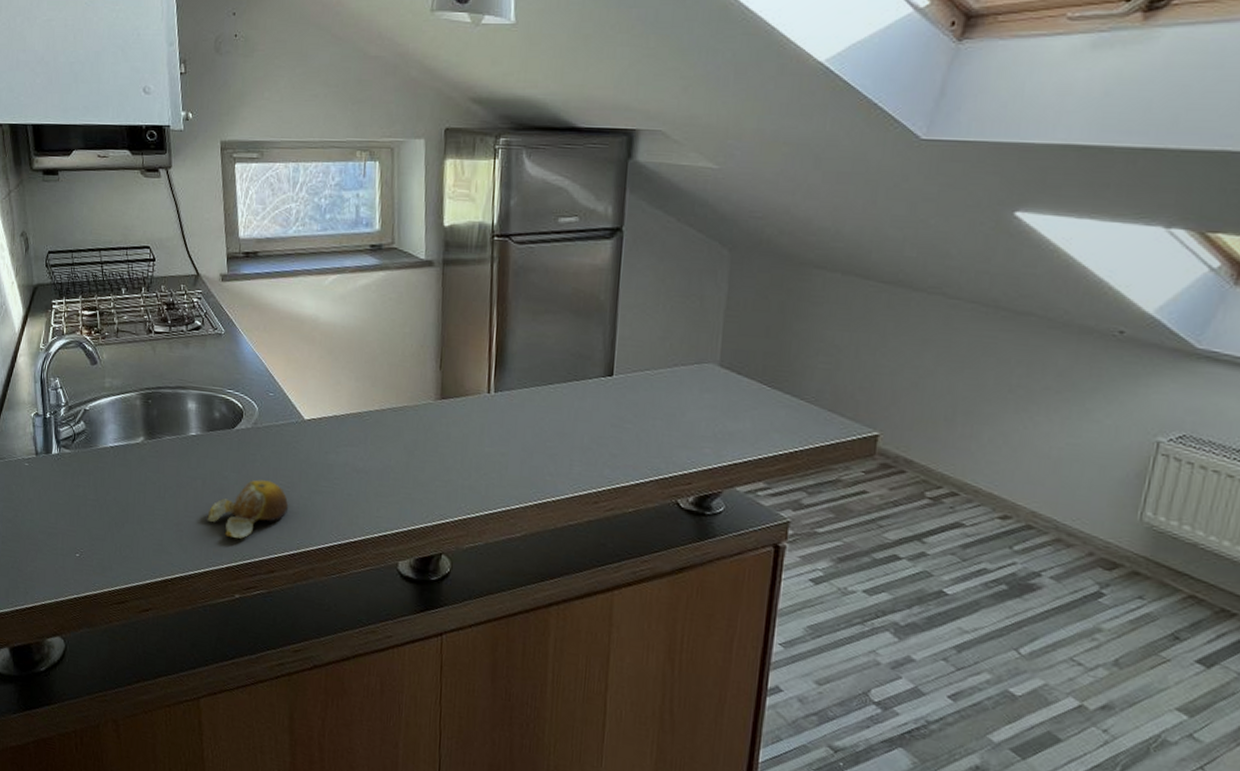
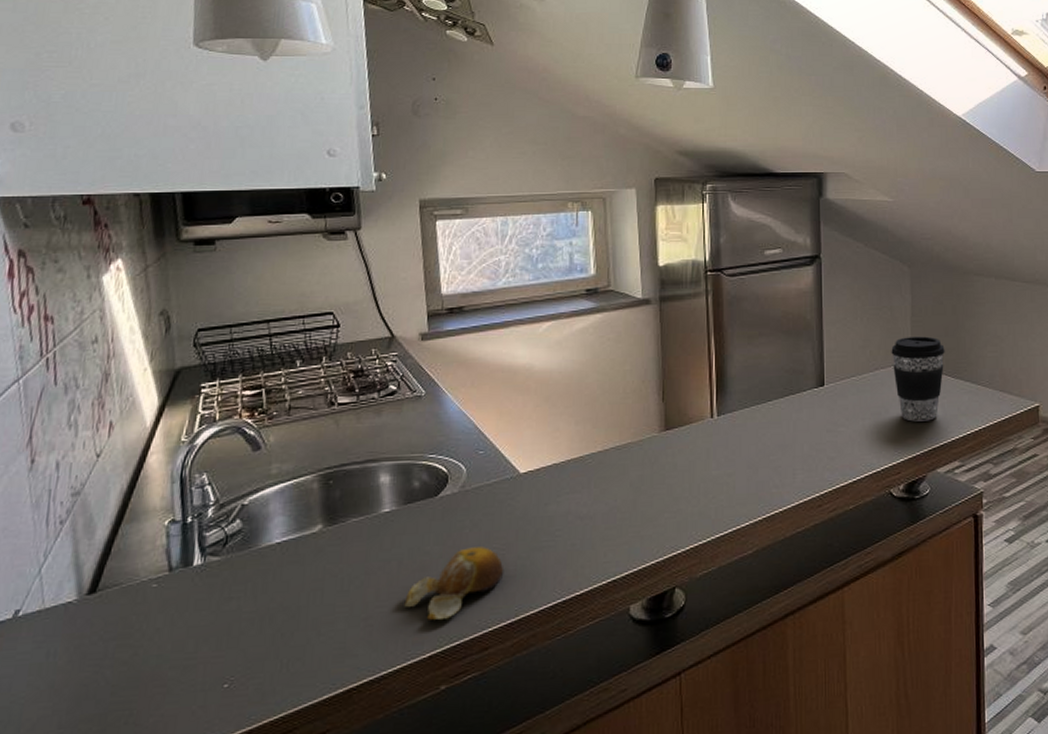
coffee cup: none [695,332,763,432] -> present [891,336,945,422]

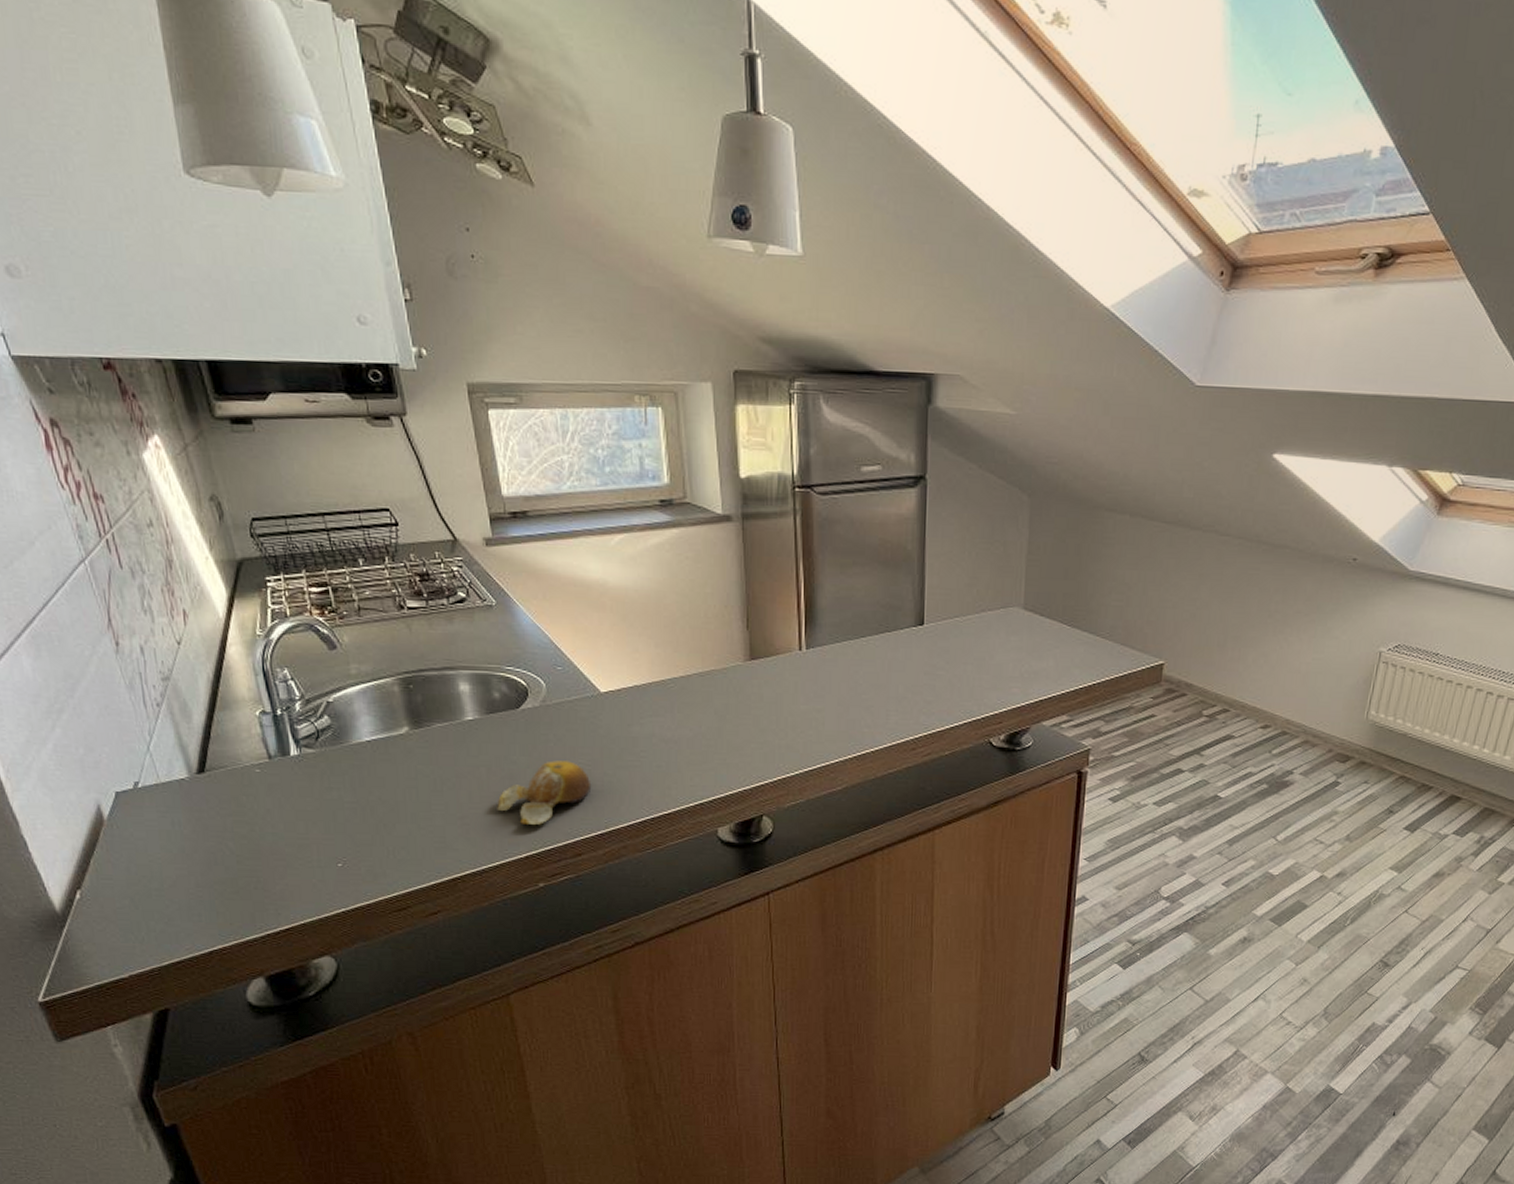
coffee cup: present [891,336,945,422] -> none [1001,577,1063,671]

